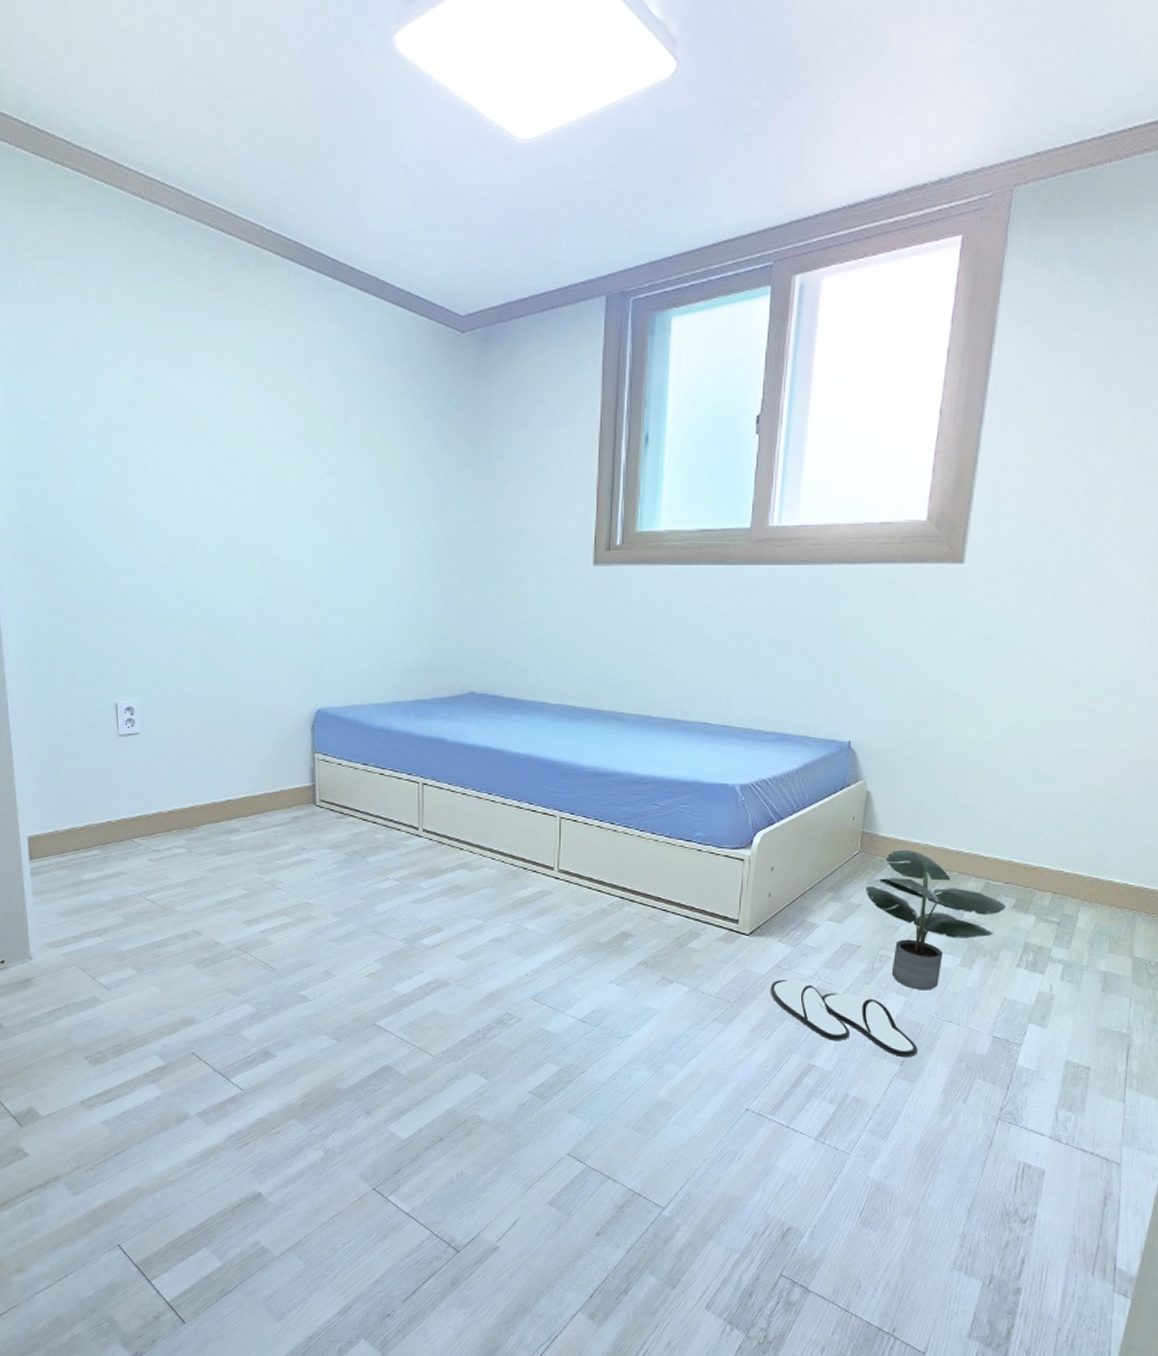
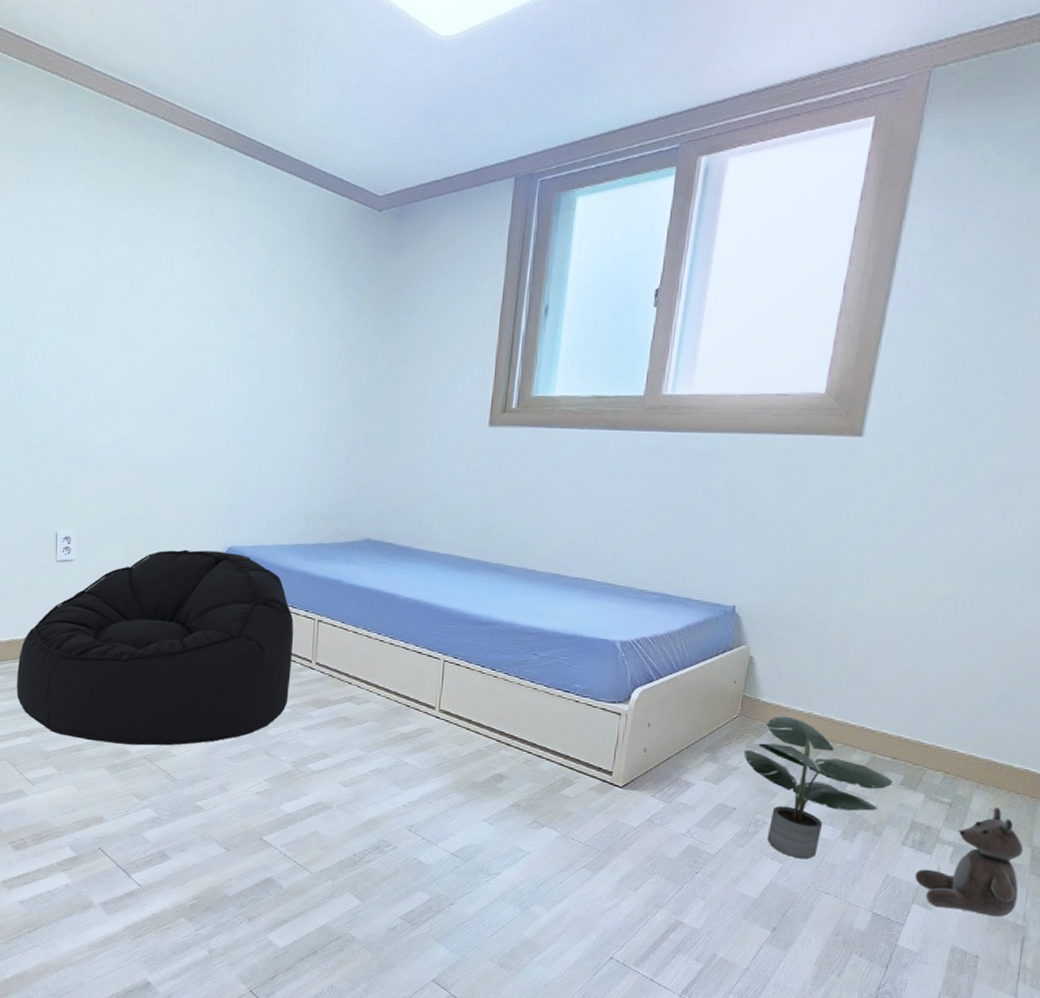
bean bag chair: none [80,714,397,935] -> present [17,549,294,746]
slippers: present [770,980,918,1057] -> none [640,834,791,924]
stuffed animal: none [1030,921,1126,1028] -> present [915,806,1024,917]

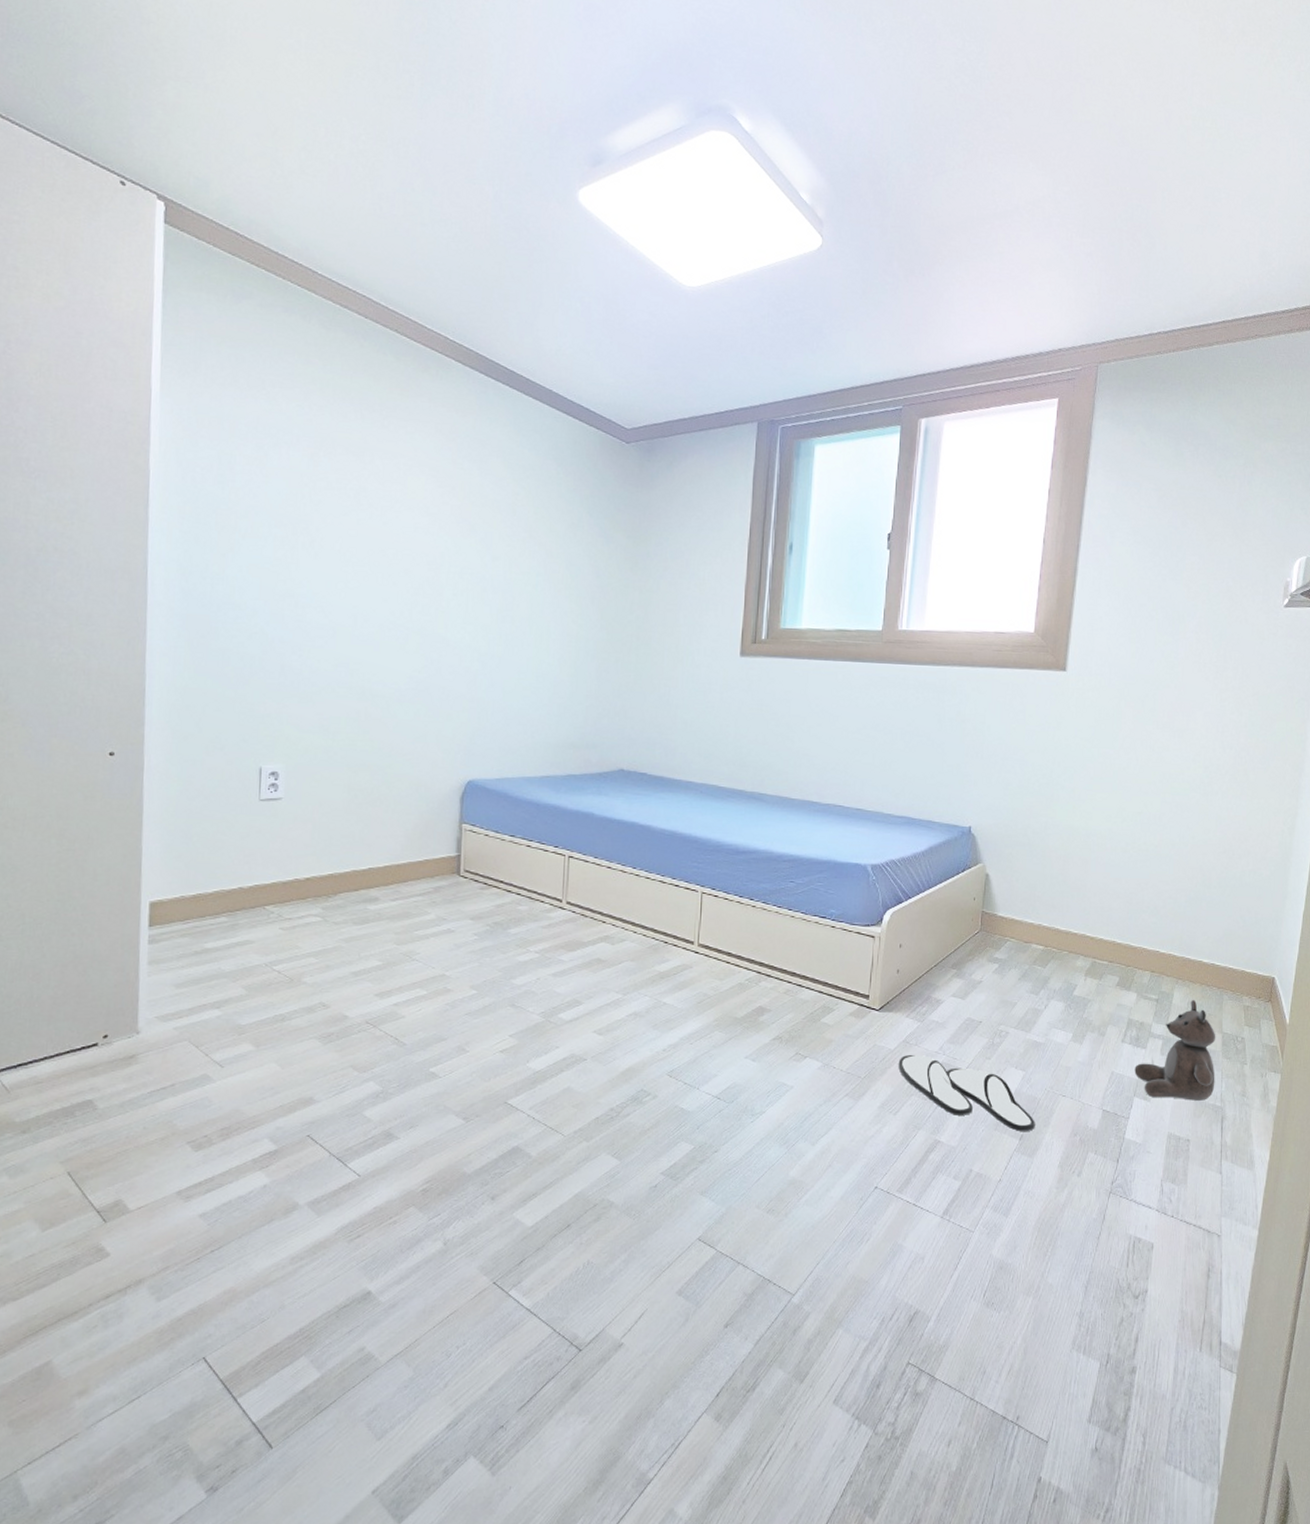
bean bag chair: present [17,549,294,746] -> none [203,784,543,1009]
slippers: none [640,834,791,924] -> present [898,1055,1035,1131]
potted plant: present [743,715,893,860] -> none [986,929,1111,1065]

